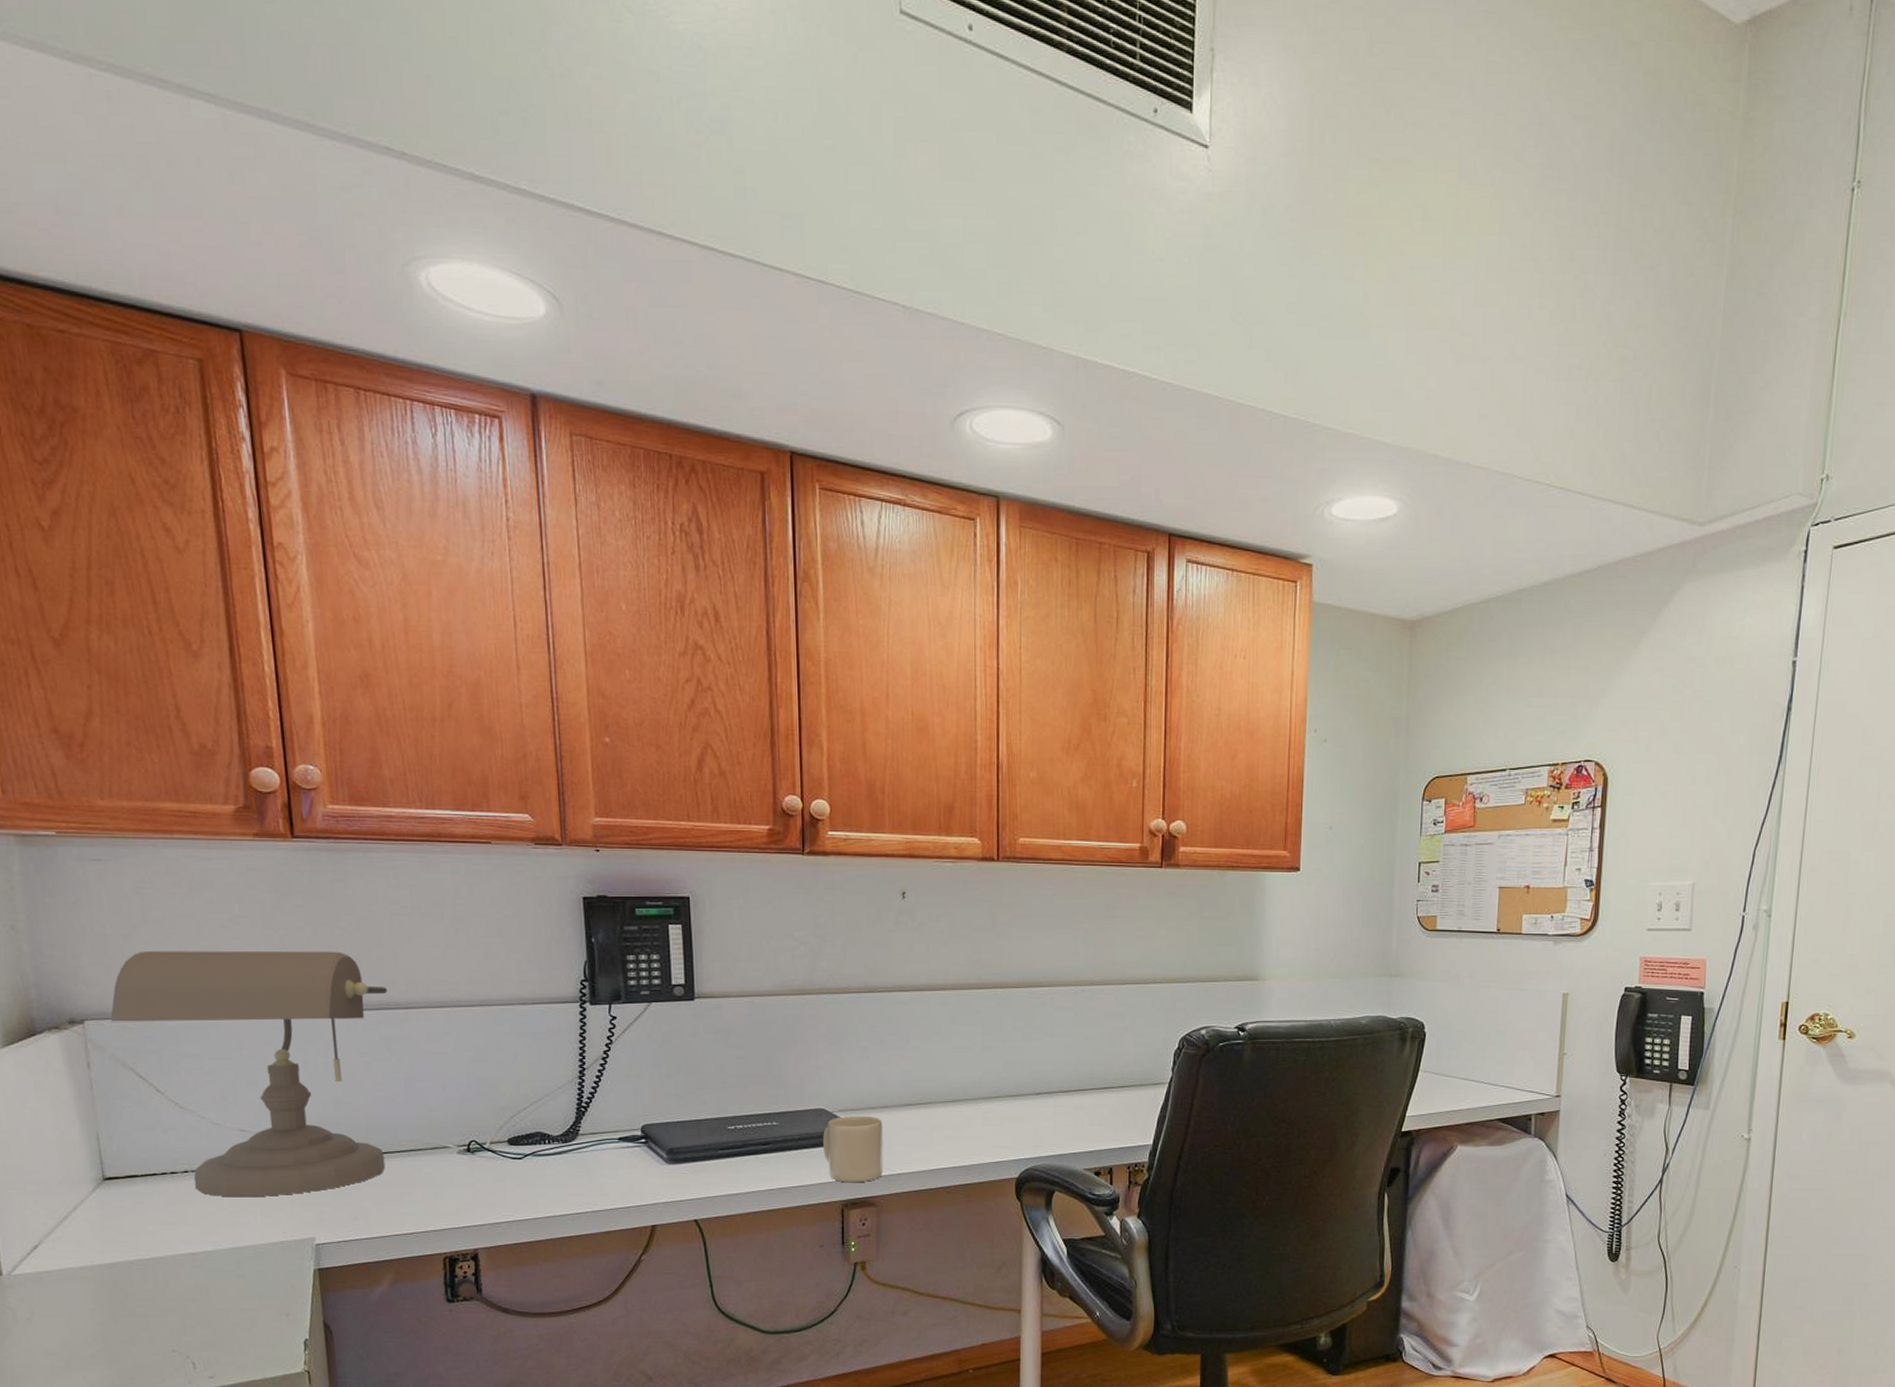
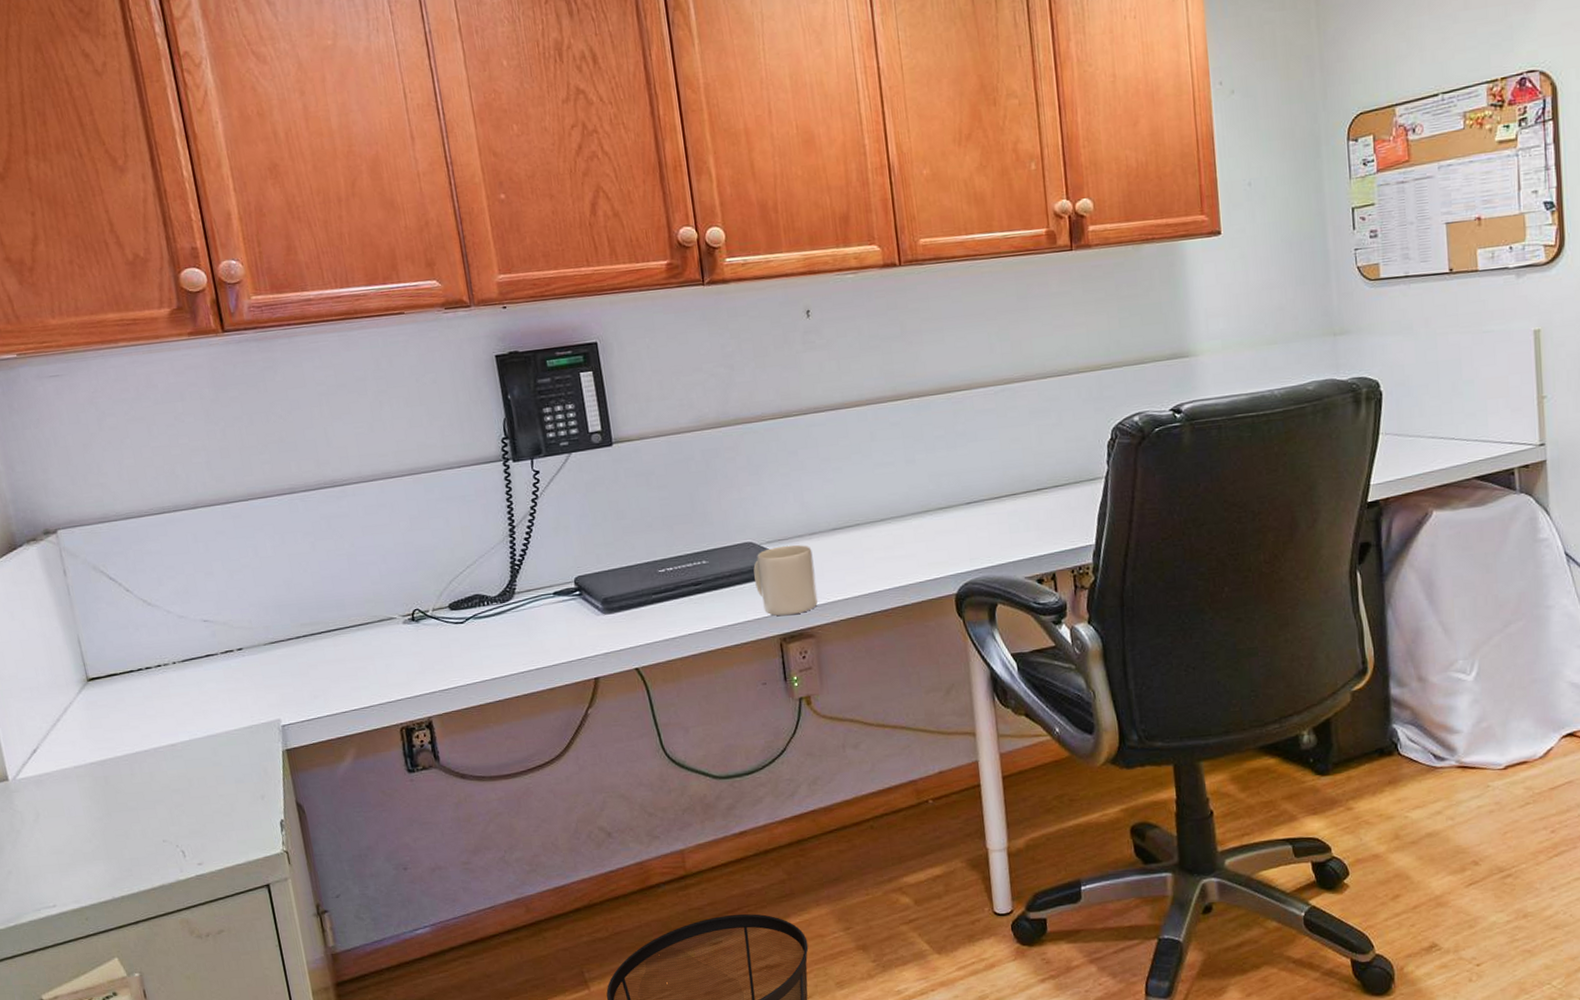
desk lamp: present [110,950,387,1198] -> none [79,437,338,687]

